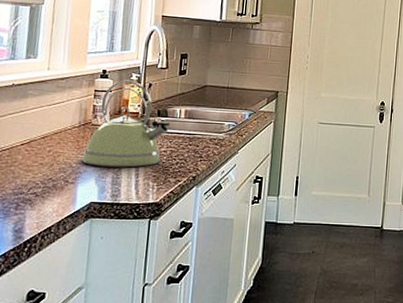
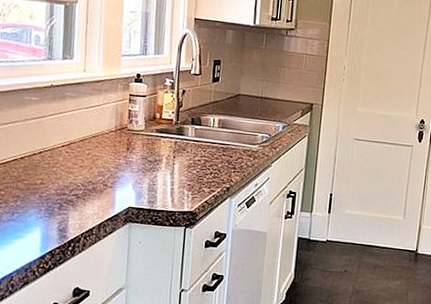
kettle: present [81,80,171,168] -> none [119,85,204,175]

